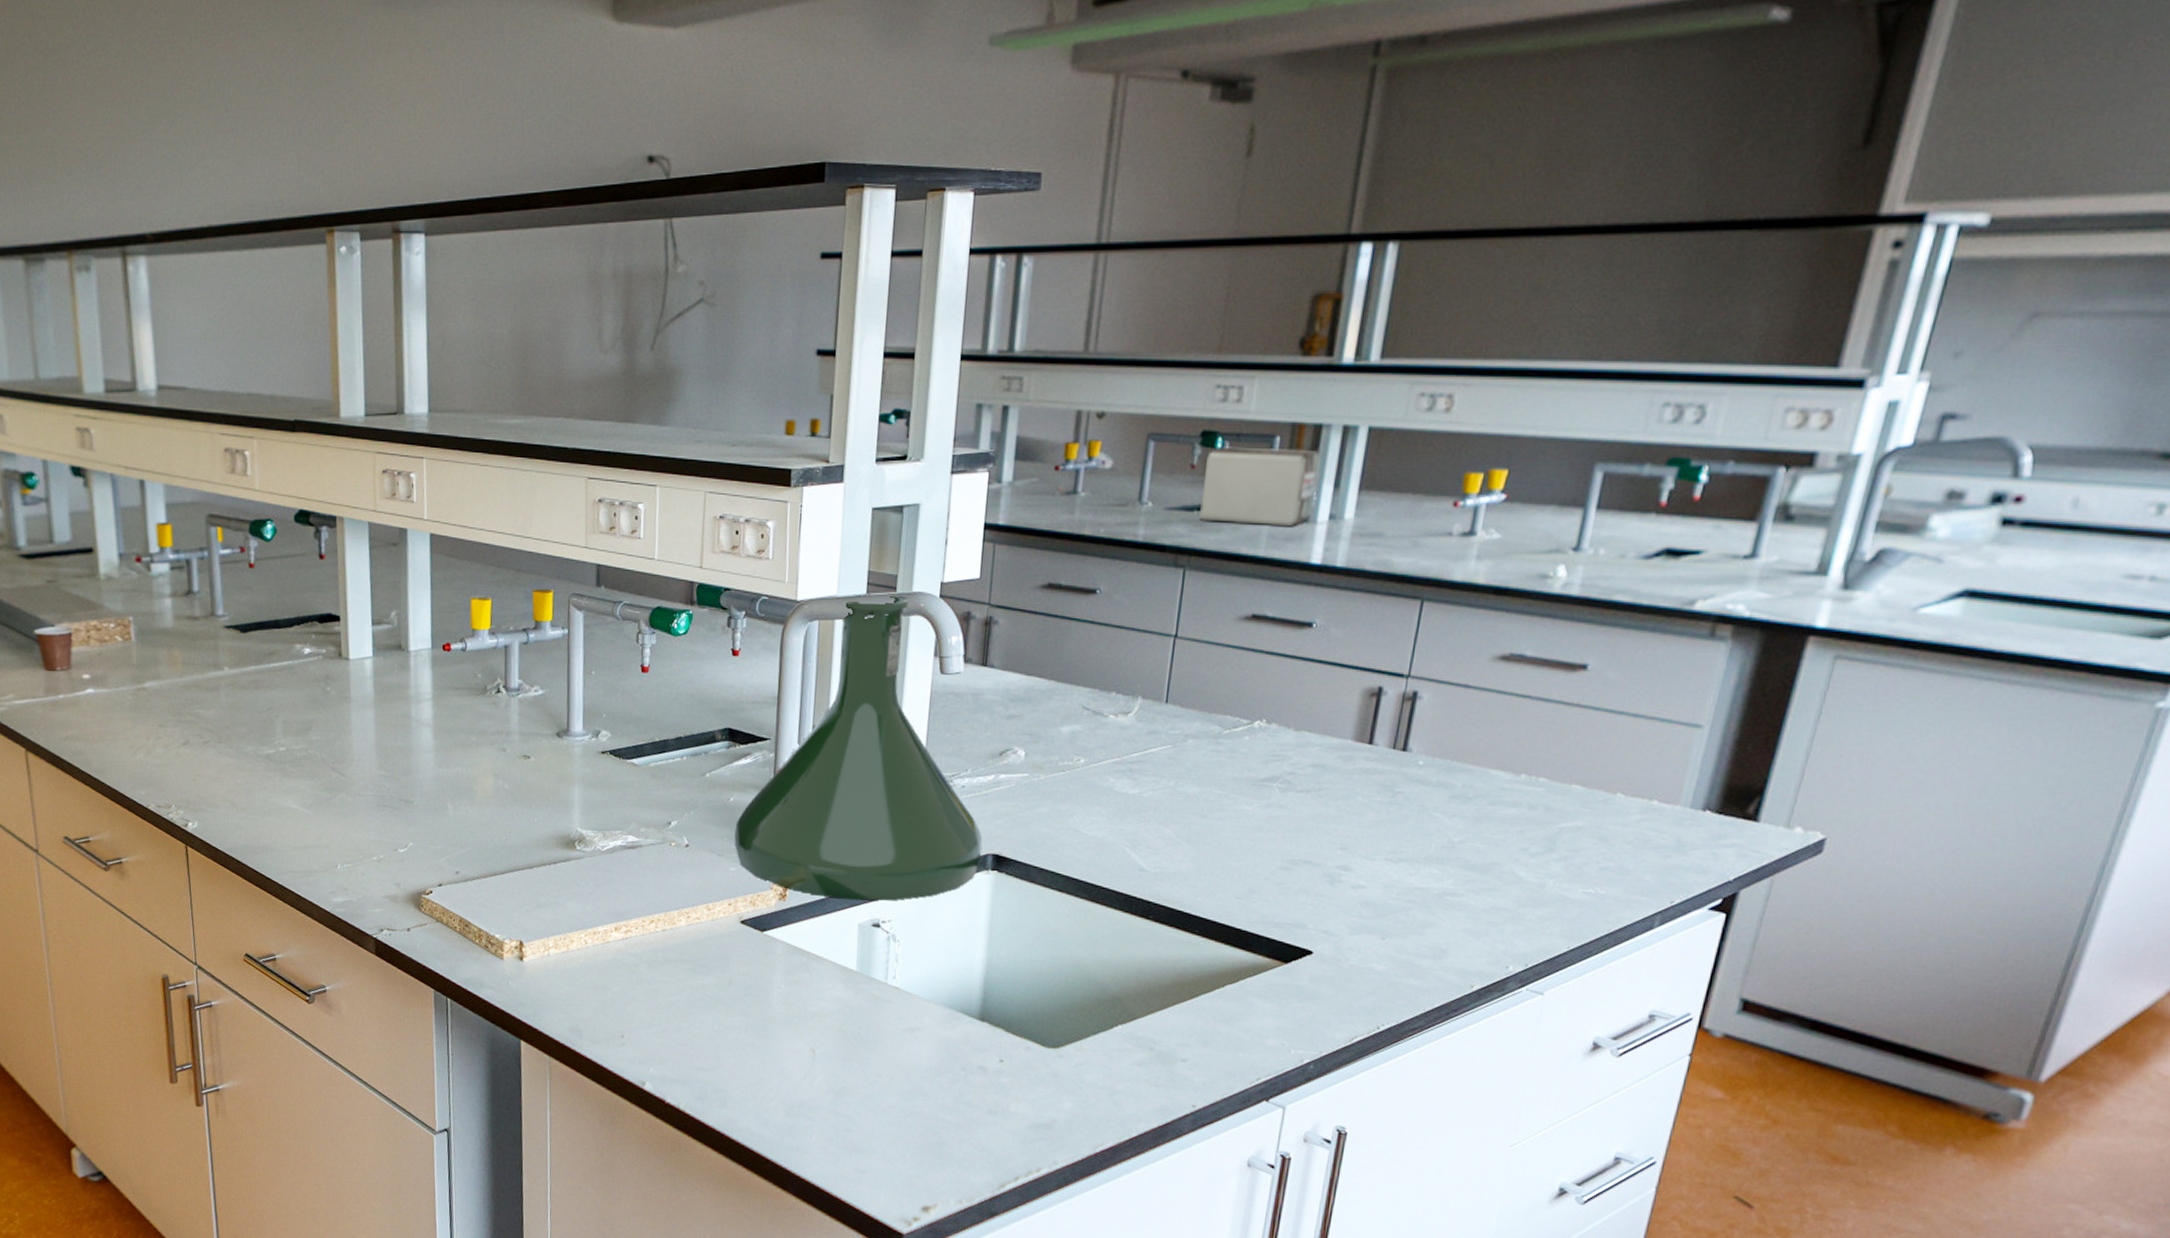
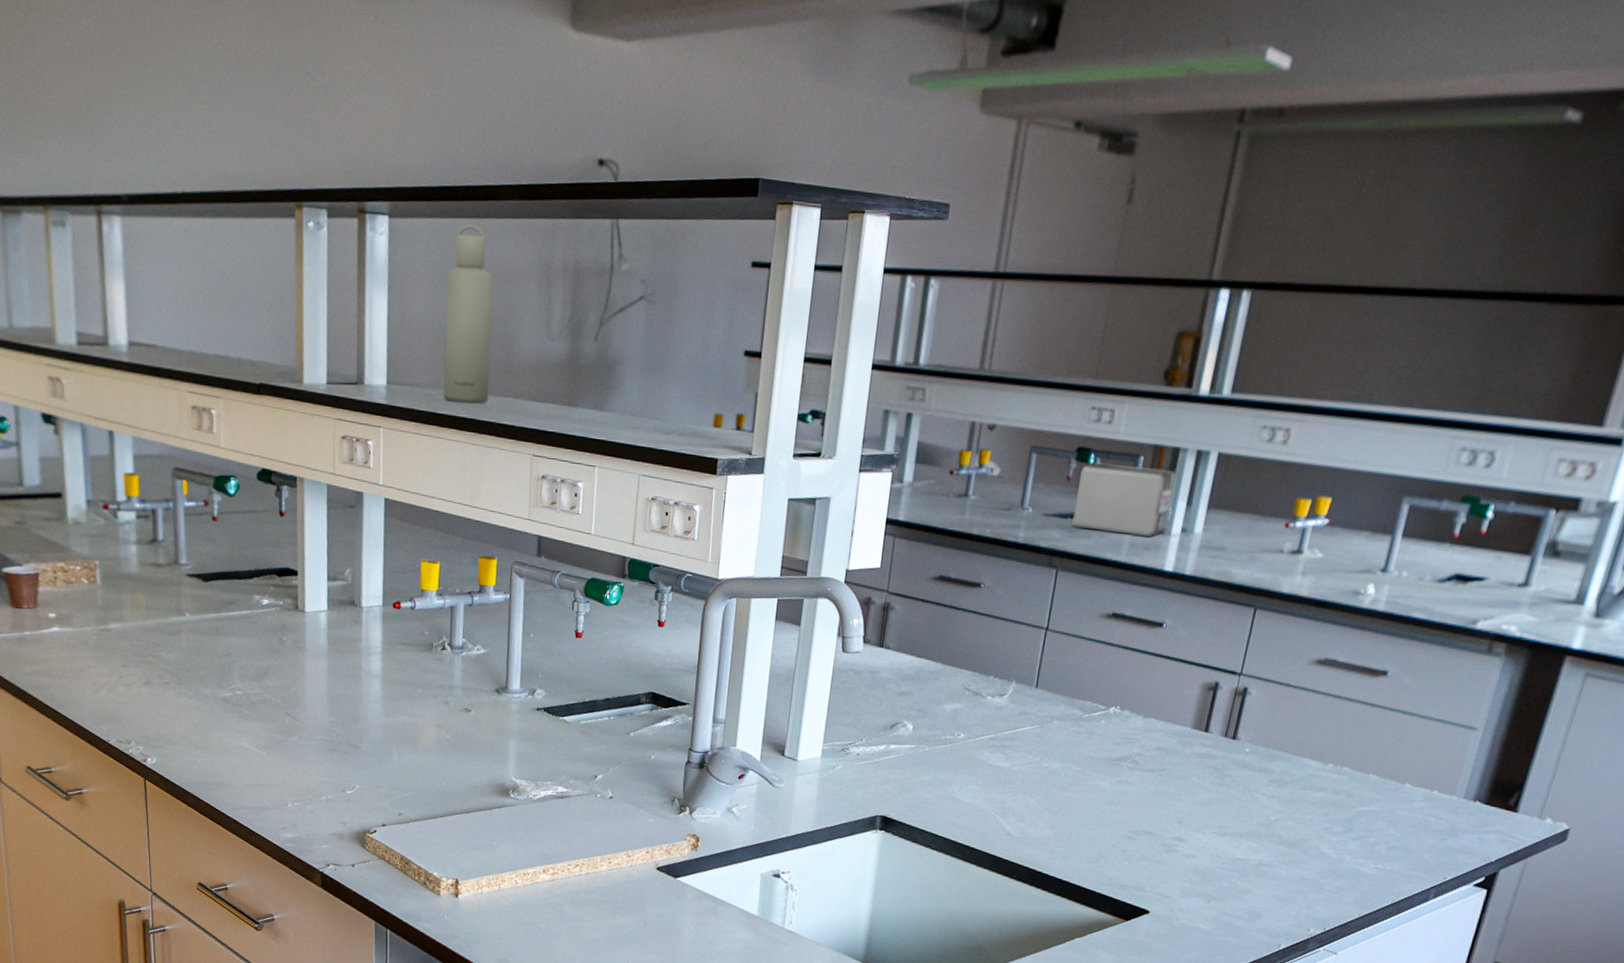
bottle: none [488,236,539,428] -> present [443,224,493,405]
flask: present [734,593,983,901] -> none [653,575,873,854]

